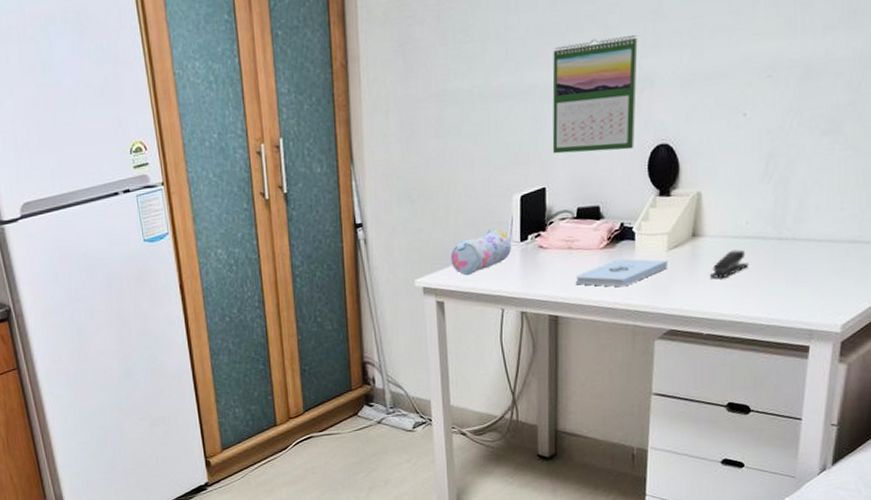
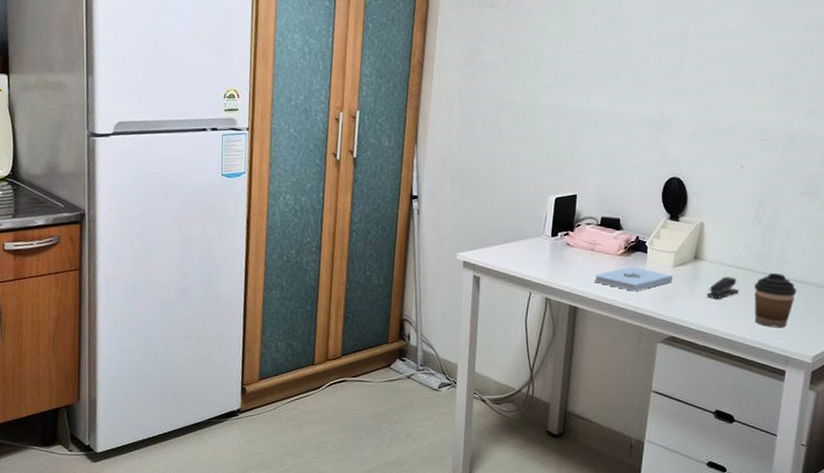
pencil case: present [450,228,511,276] -> none [490,221,543,258]
calendar: present [552,34,638,154] -> none [585,82,662,177]
coffee cup: none [766,235,820,300] -> present [754,273,797,328]

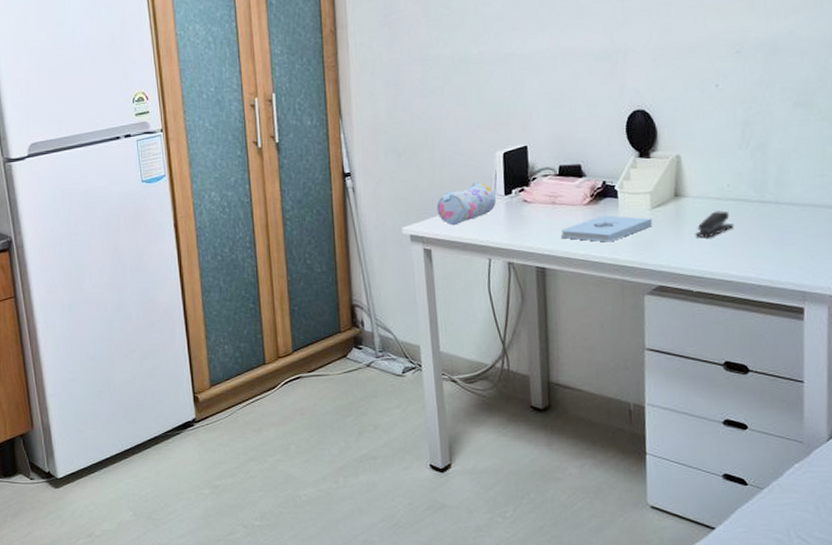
pencil case: none [490,221,543,258] -> present [436,182,496,226]
coffee cup: present [754,273,797,328] -> none [751,199,805,261]

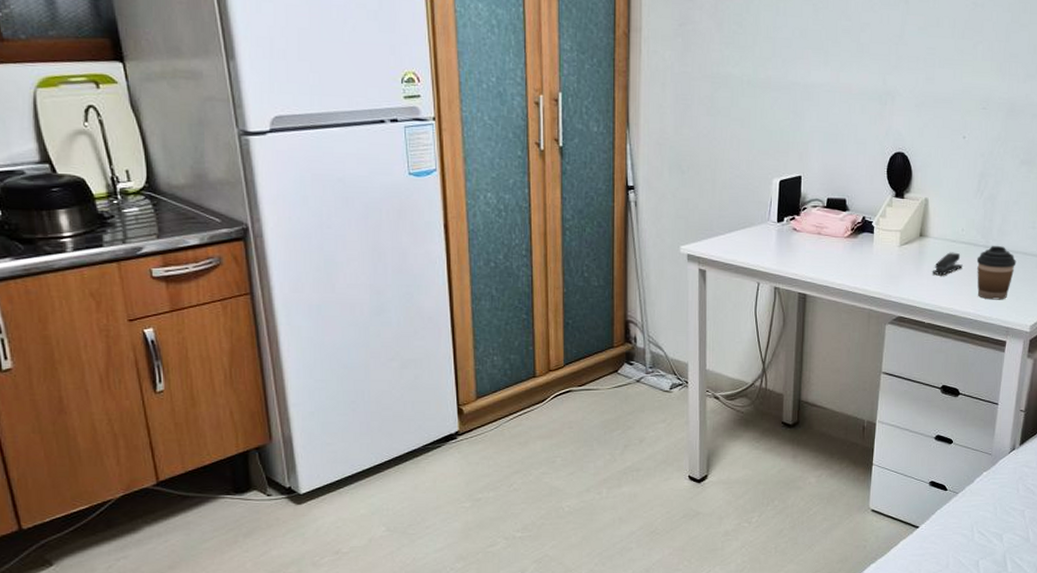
pencil case: present [436,182,496,226] -> none [714,207,769,248]
notepad: present [561,215,653,242] -> none [823,248,900,274]
coffee cup: none [751,199,805,261] -> present [976,246,1017,300]

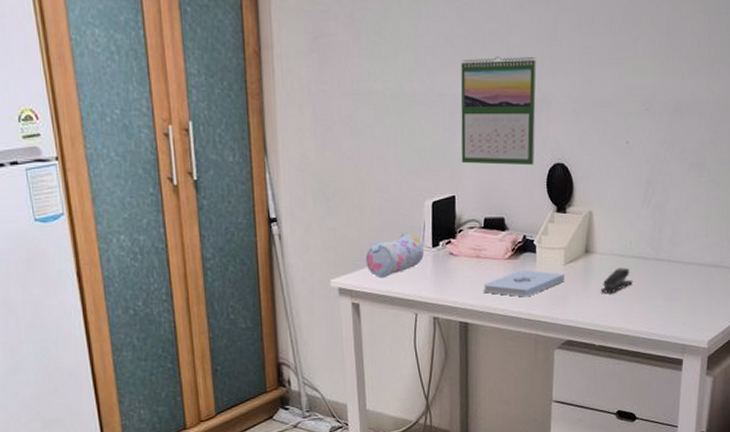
pencil case: none [714,207,769,248] -> present [365,232,424,279]
calendar: none [809,51,884,153] -> present [460,56,537,166]
notepad: none [823,248,900,274] -> present [484,270,565,297]
coffee cup: present [976,246,1017,300] -> none [647,258,690,316]

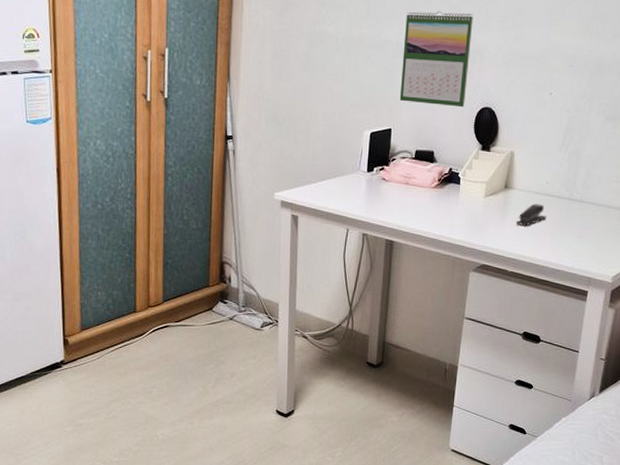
pencil case: present [365,232,424,279] -> none [307,157,359,196]
notepad: present [484,270,565,297] -> none [410,198,485,223]

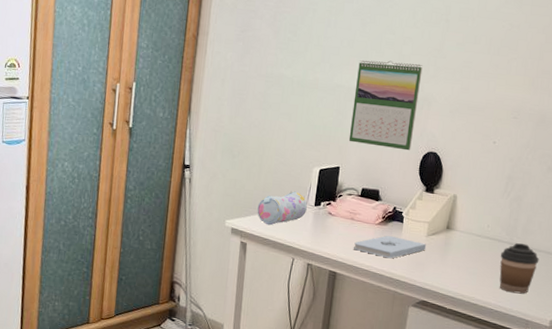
pencil case: none [307,157,359,196] -> present [257,191,307,226]
notepad: none [410,198,485,223] -> present [354,235,427,259]
stapler: present [516,203,547,226] -> none [456,245,487,266]
coffee cup: none [560,198,600,251] -> present [499,243,540,294]

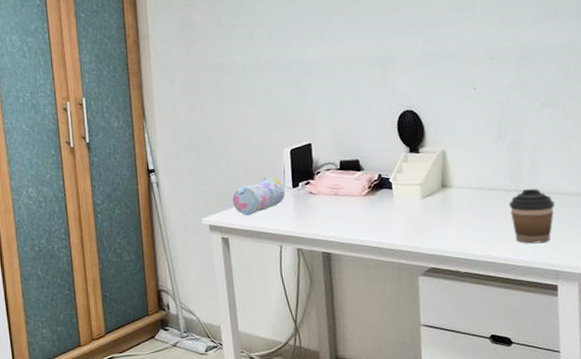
calendar: present [348,60,423,151] -> none [309,23,384,116]
notepad: present [354,235,427,259] -> none [343,204,424,229]

